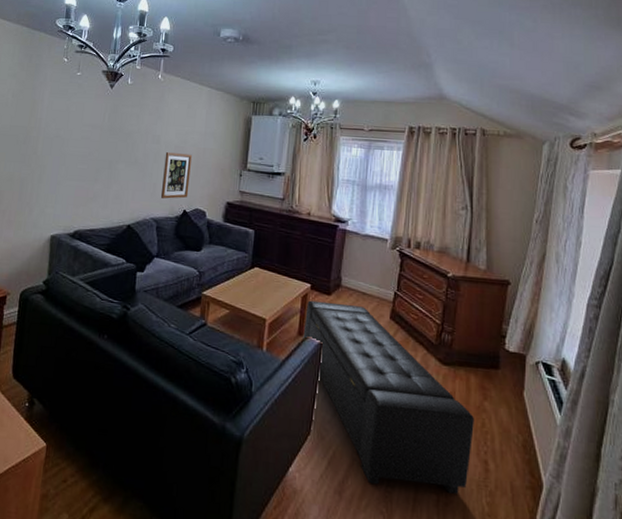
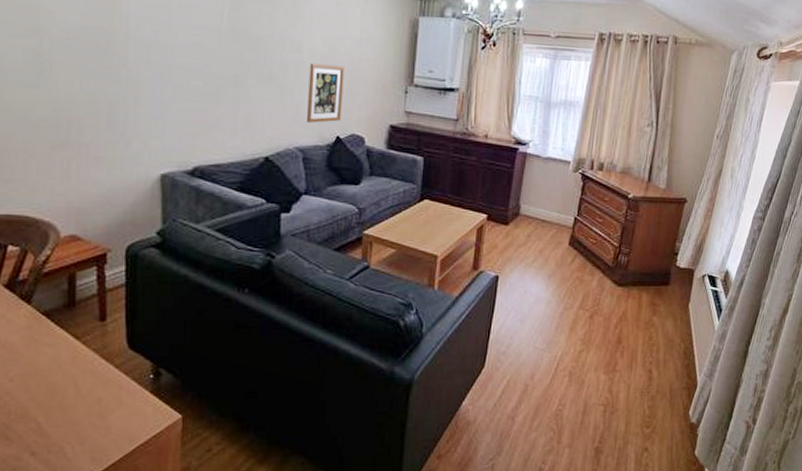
ottoman: present [303,300,474,494] -> none [478,232,643,406]

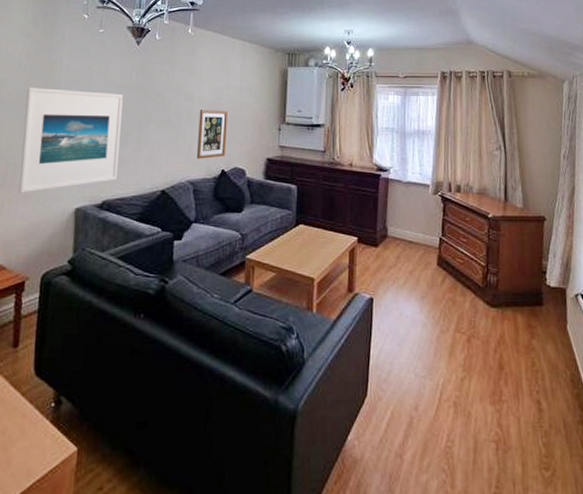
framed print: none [85,22,213,155] -> present [18,87,123,193]

